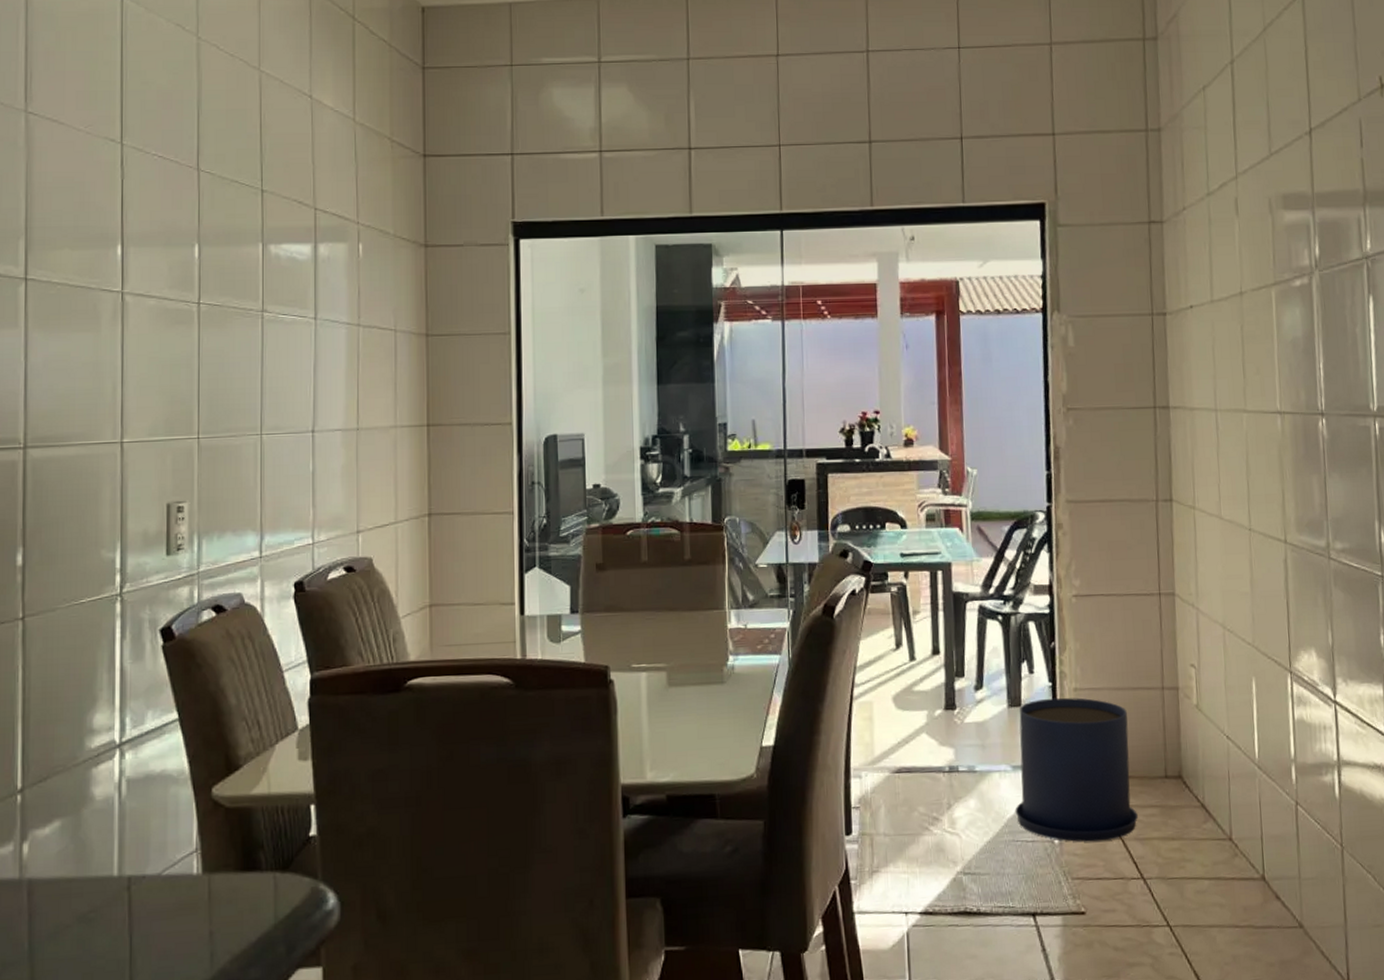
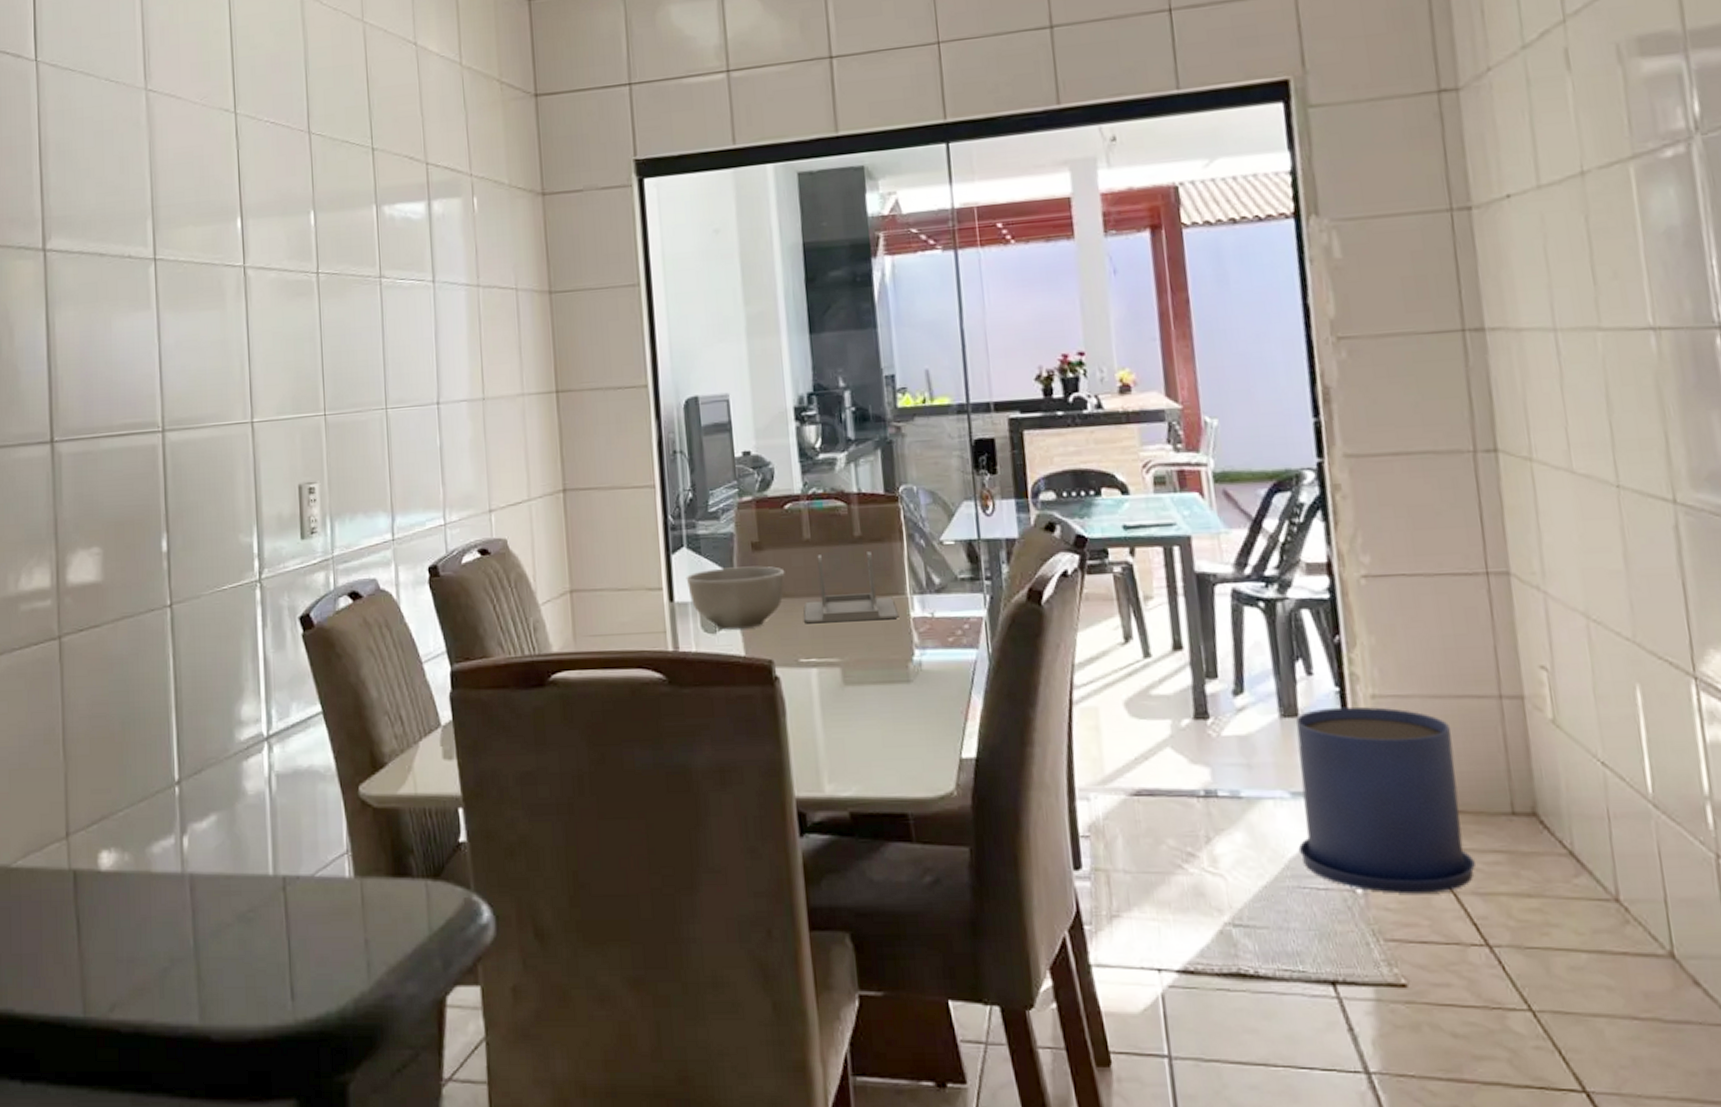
bowl: none [536,584,624,640] -> present [686,566,785,630]
napkin holder: none [638,573,718,634] -> present [804,551,899,624]

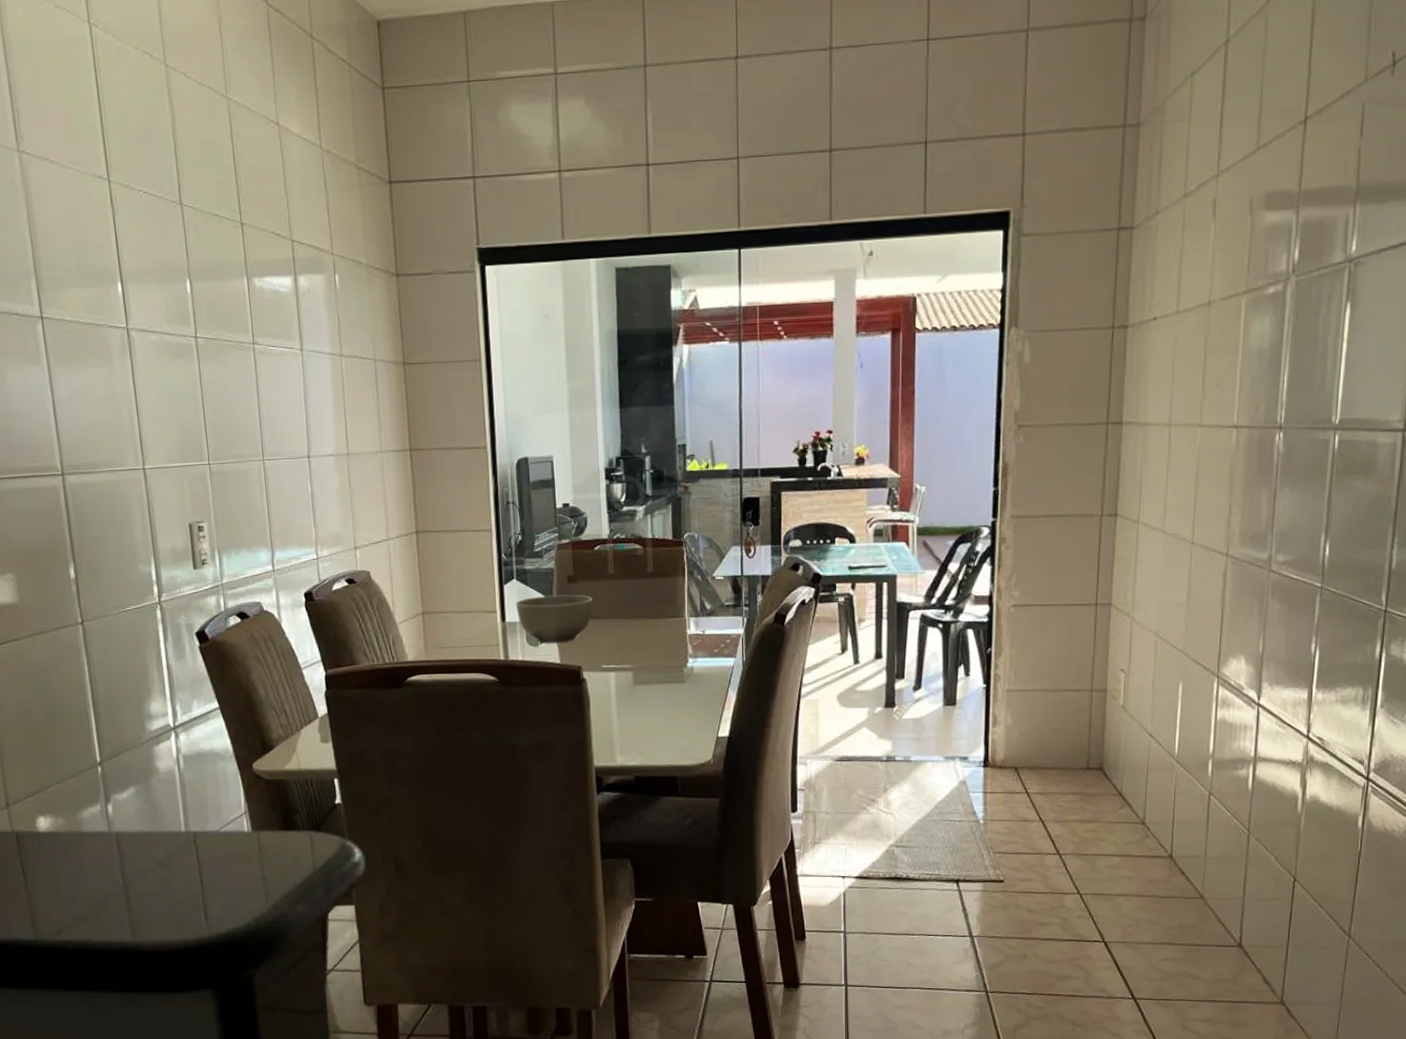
napkin holder: present [804,551,899,624] -> none [606,584,679,639]
planter: present [1295,706,1475,894] -> none [945,697,1058,822]

